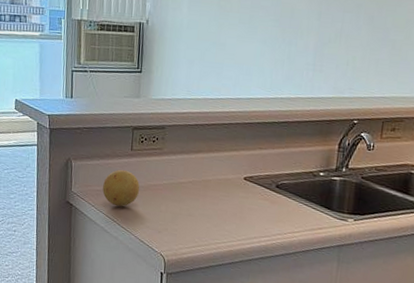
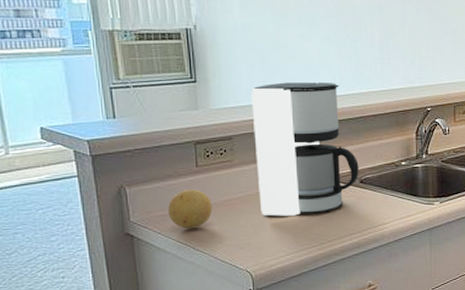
coffee maker: none [180,80,277,212] -> present [251,82,359,216]

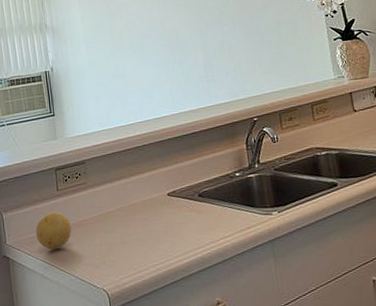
coffee maker: present [251,82,359,216] -> none [98,104,197,234]

